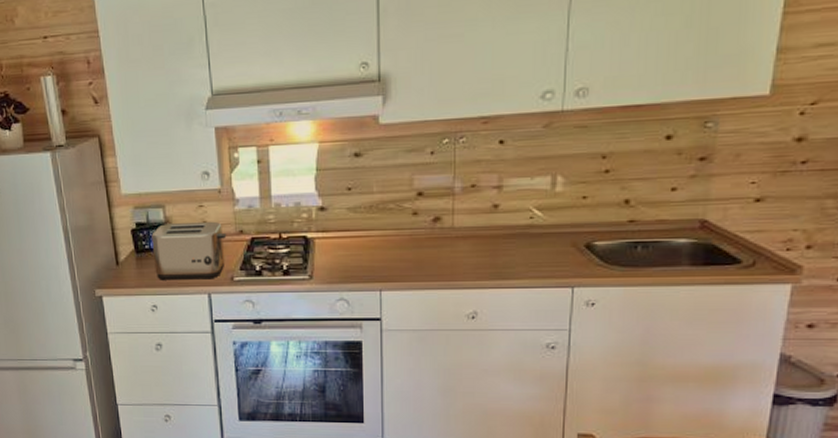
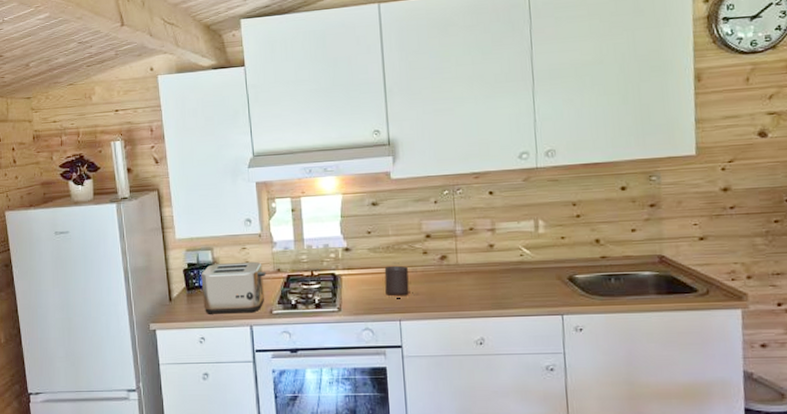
canister: none [362,223,404,264] -> present [382,261,419,297]

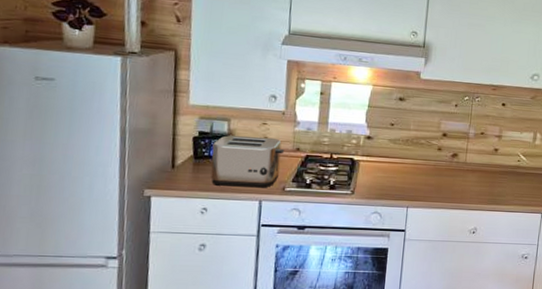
canister: present [382,261,419,297] -> none [397,154,430,187]

